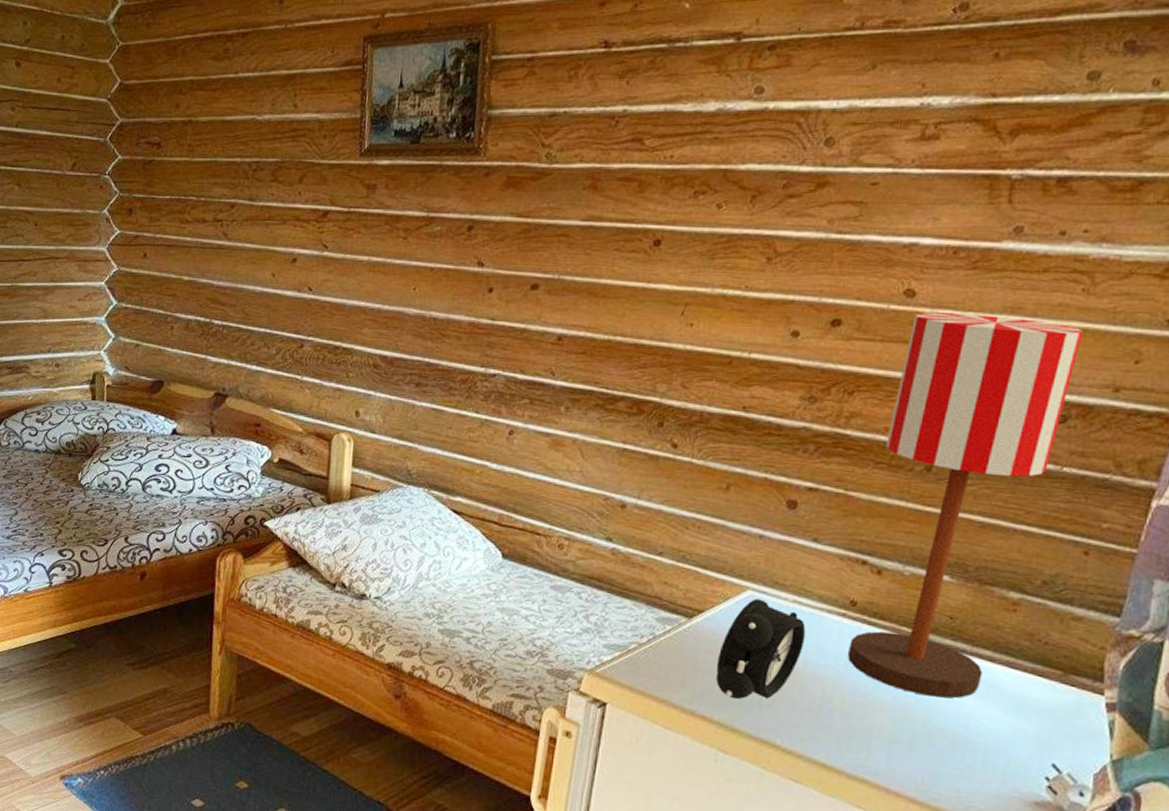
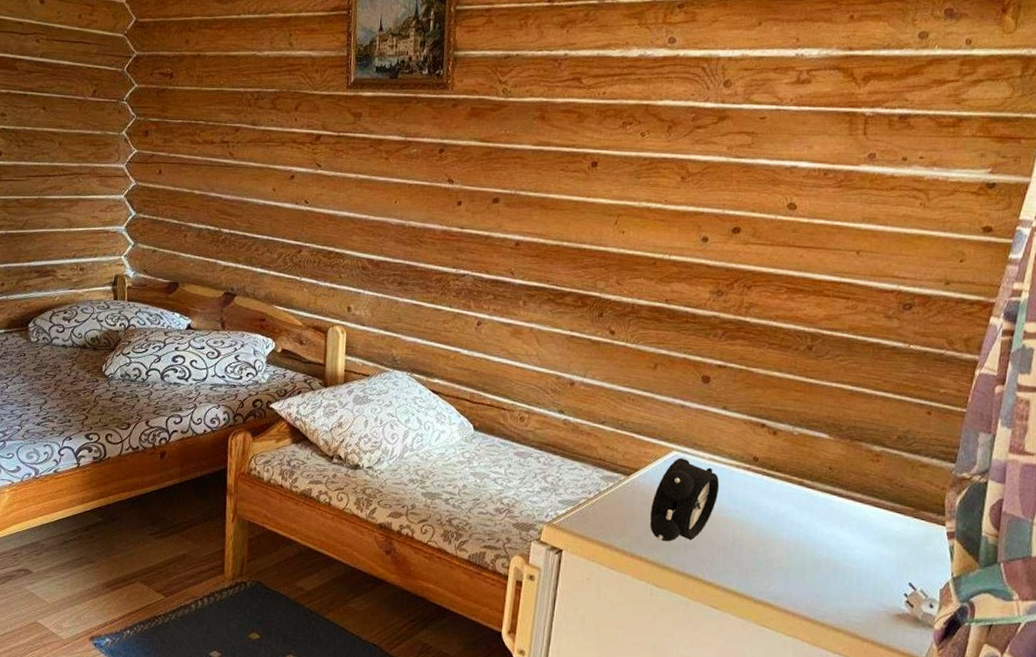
table lamp: present [848,312,1083,698] -> none [753,221,922,534]

